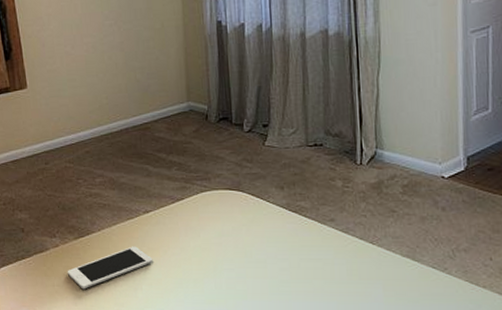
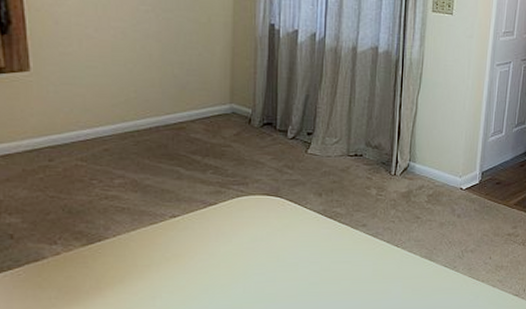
cell phone: present [67,246,153,290] -> none [69,253,177,301]

